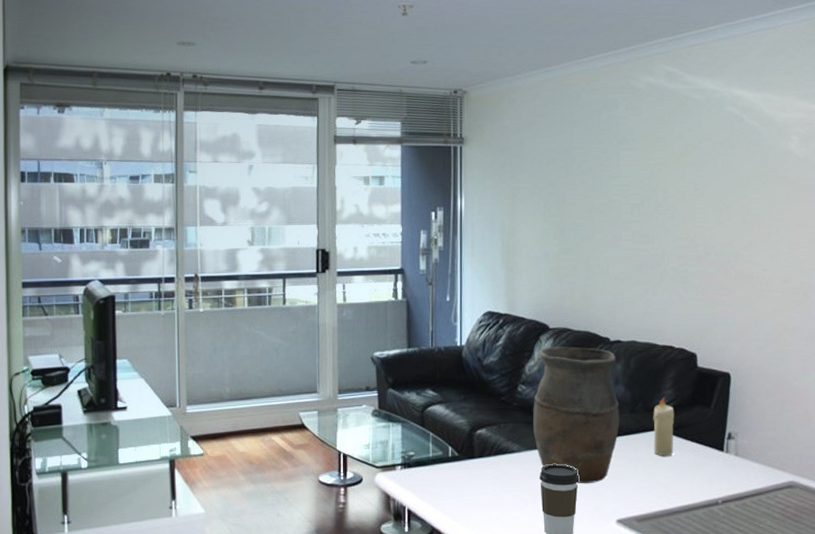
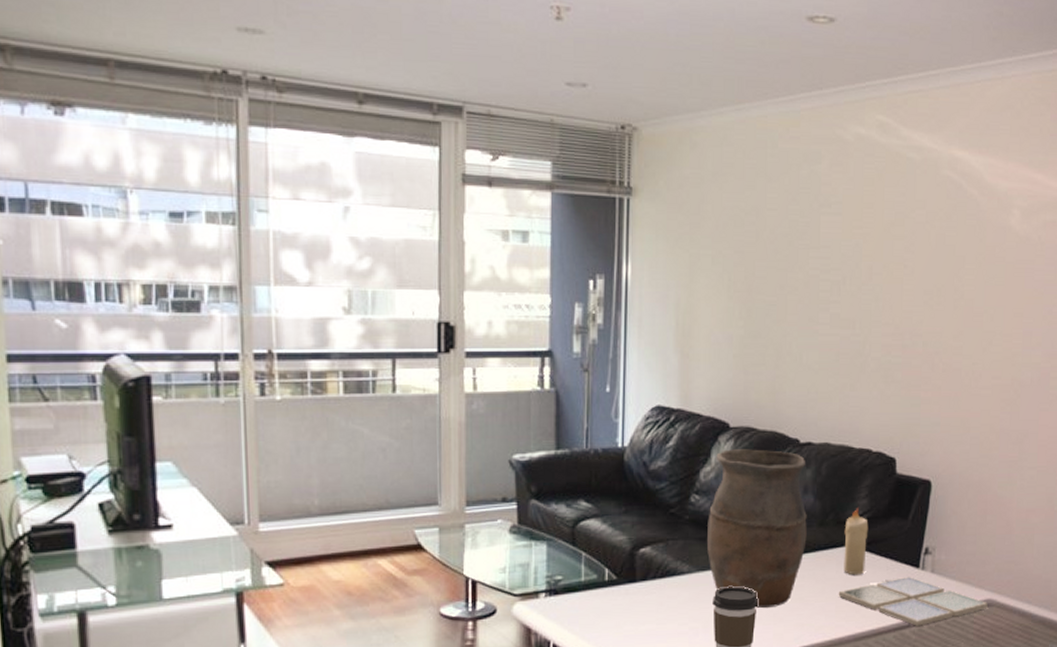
drink coaster: none [650,458,791,504] -> present [838,576,988,626]

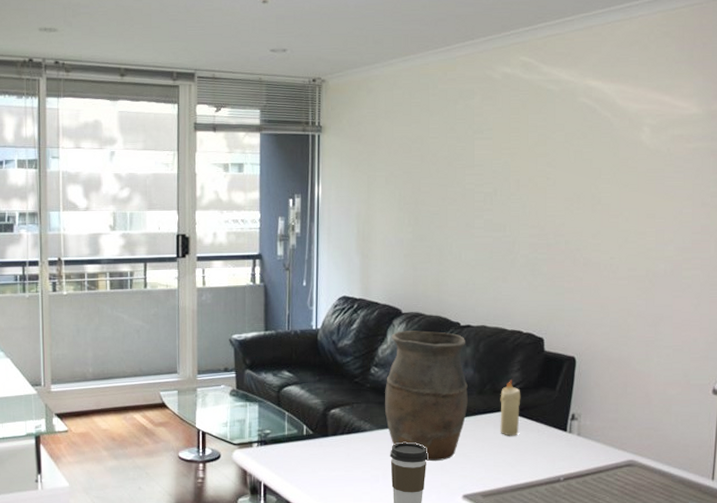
drink coaster: present [838,576,988,626] -> none [496,438,630,481]

